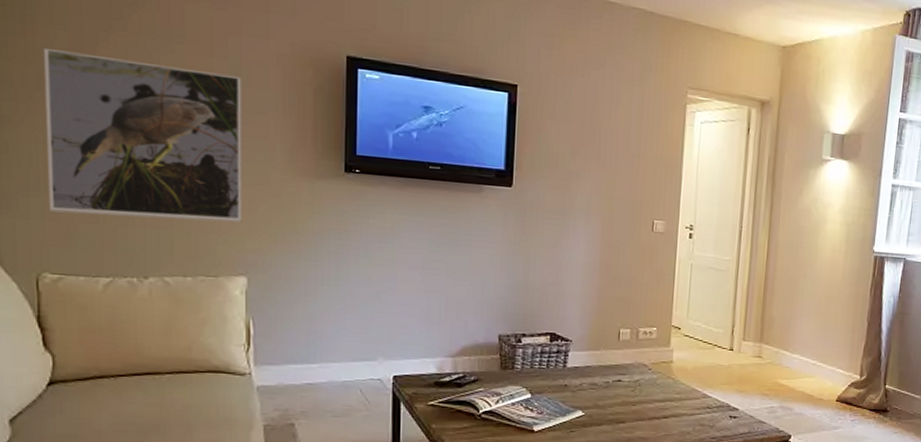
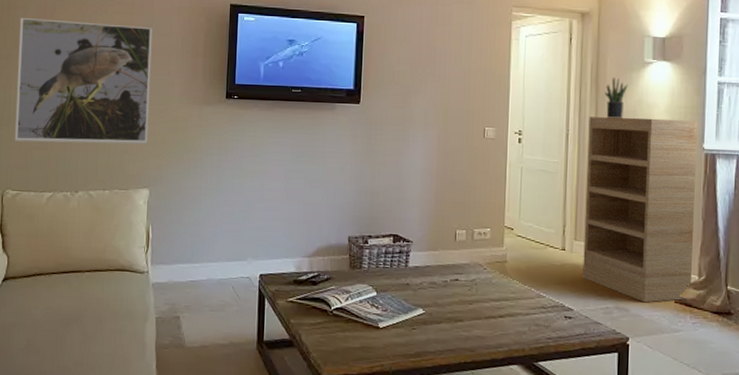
bookcase: none [749,214,870,402] -> present [582,117,698,303]
potted plant: none [780,174,805,218] -> present [604,78,628,119]

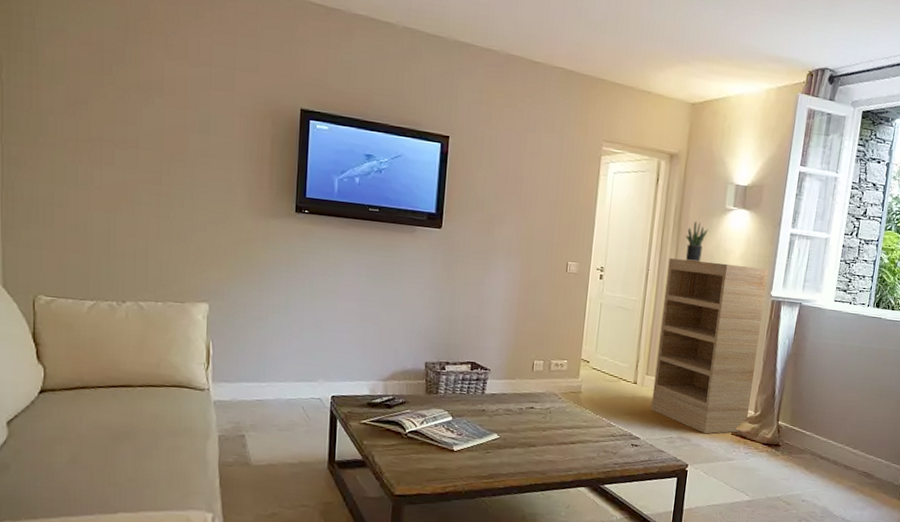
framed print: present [14,18,153,145] -> none [45,100,210,255]

